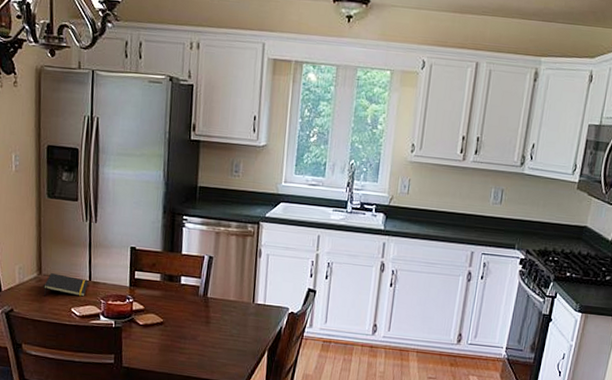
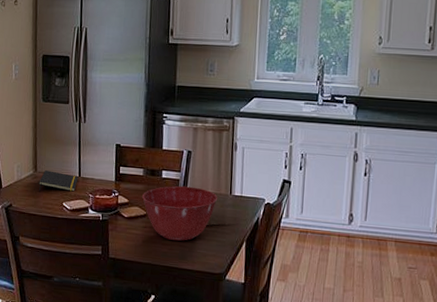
mixing bowl: none [159,292,240,350] -> present [142,186,218,241]

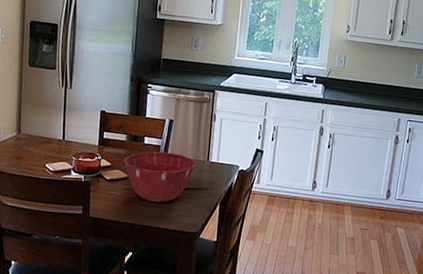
notepad: present [39,170,78,192] -> none [22,133,62,154]

